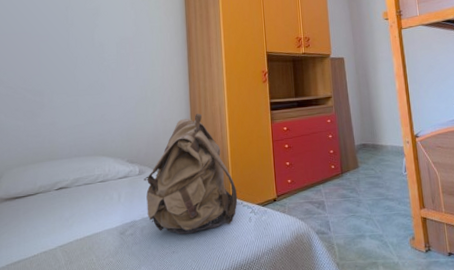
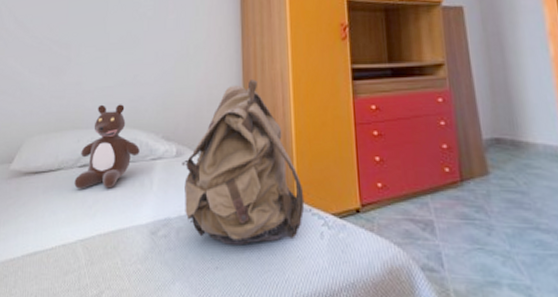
stuffed animal: none [52,138,108,207] -> present [74,104,140,189]

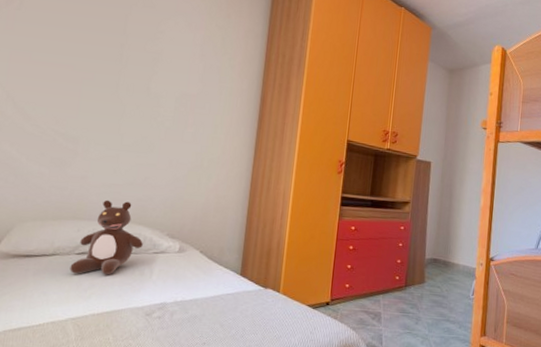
backpack: present [182,78,305,245] -> none [181,194,288,327]

